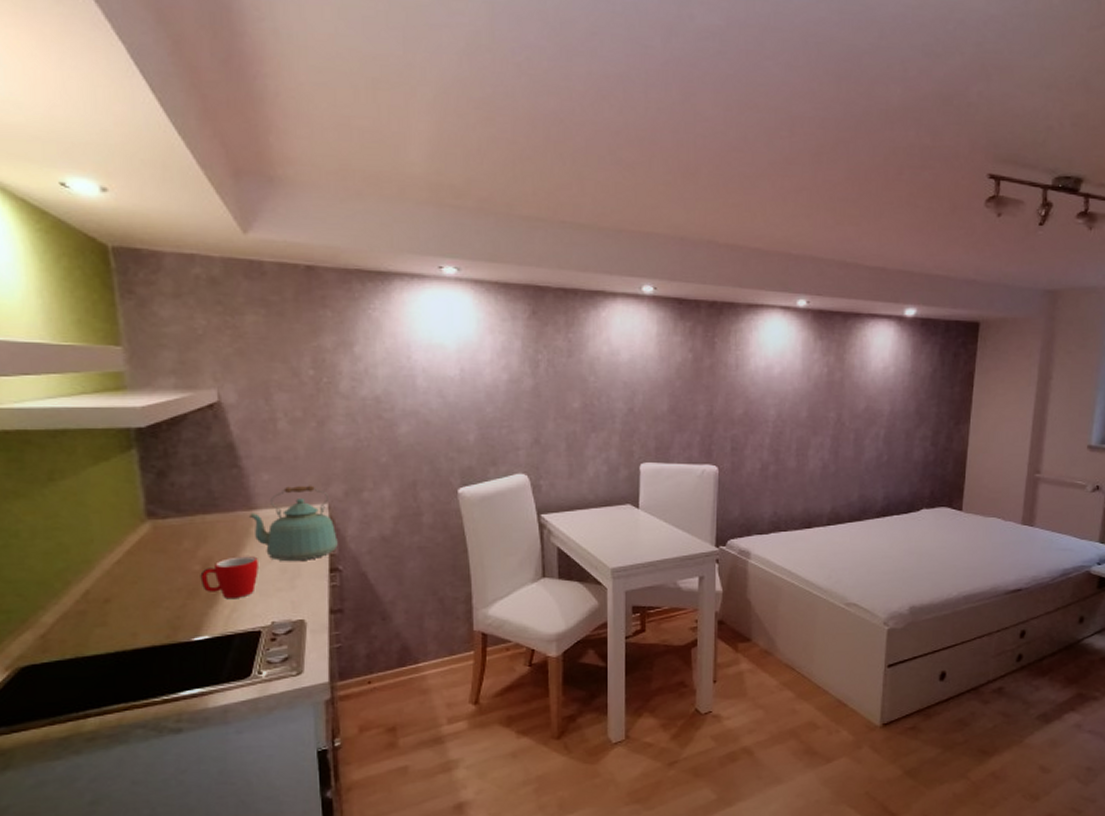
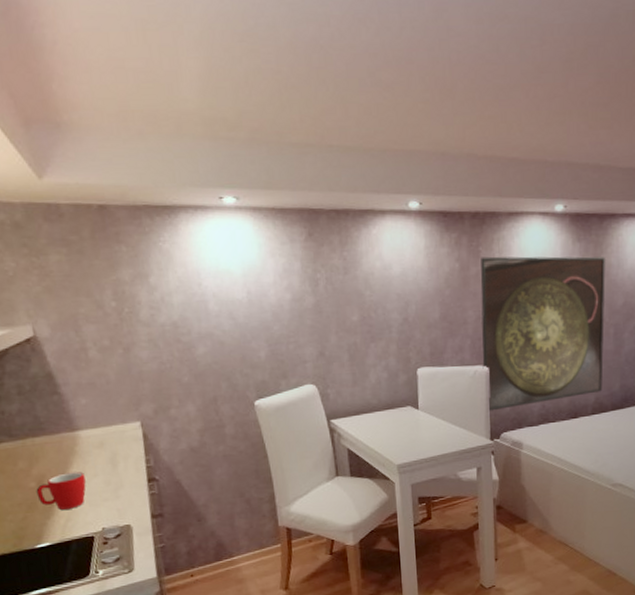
kettle: present [249,485,338,562] -> none [73,406,153,475]
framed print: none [711,348,848,515] -> present [480,256,605,411]

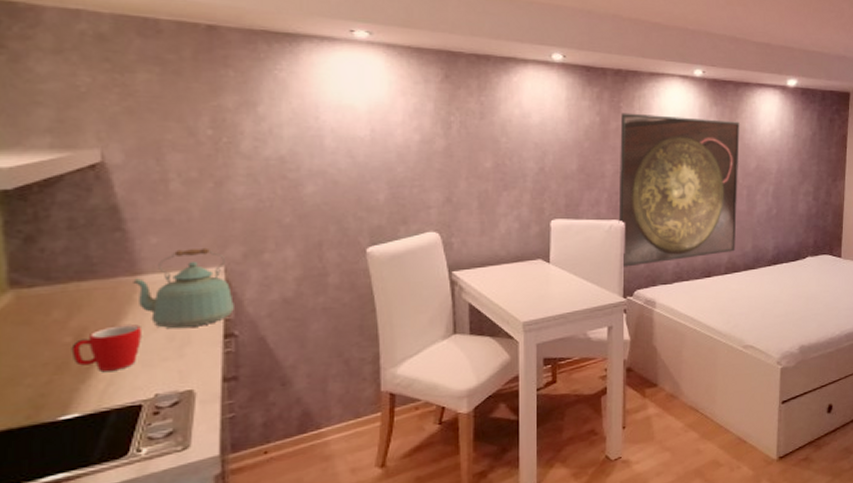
kettle: none [73,406,153,475] -> present [133,247,234,329]

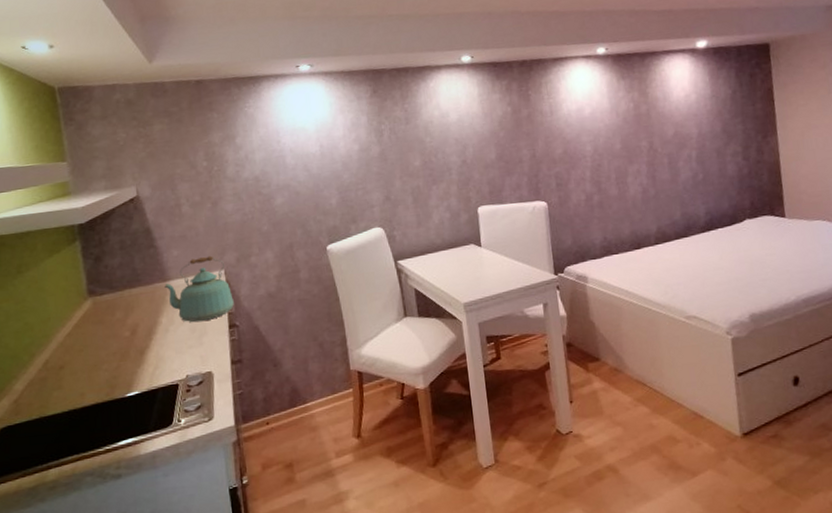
mug: present [71,325,141,371] -> none [129,320,174,358]
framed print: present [618,112,740,267] -> none [531,91,664,246]

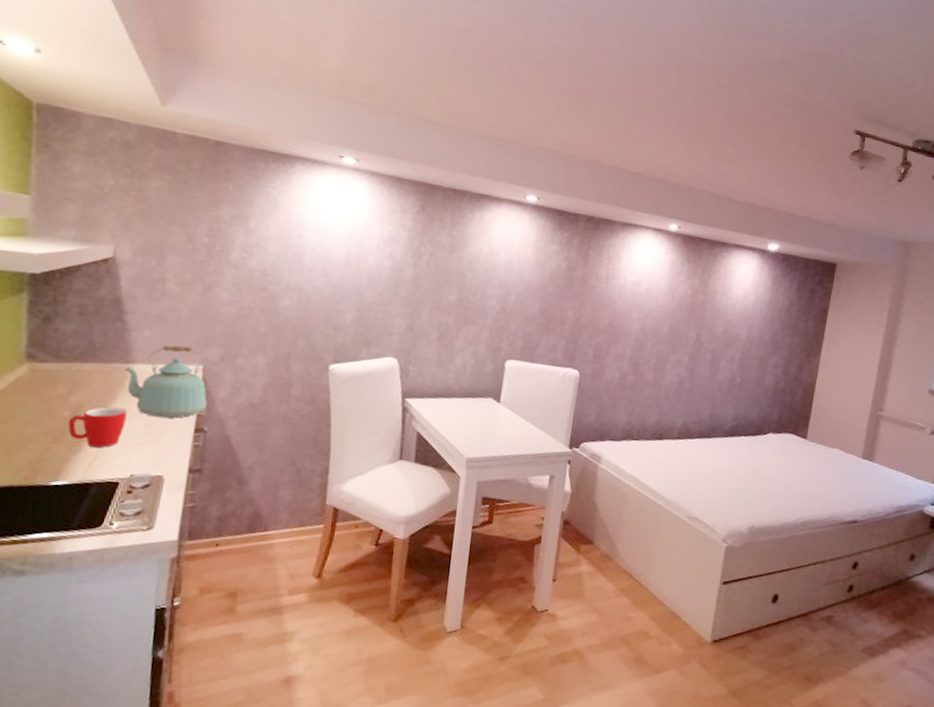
mug: none [129,320,174,358] -> present [68,407,127,448]

